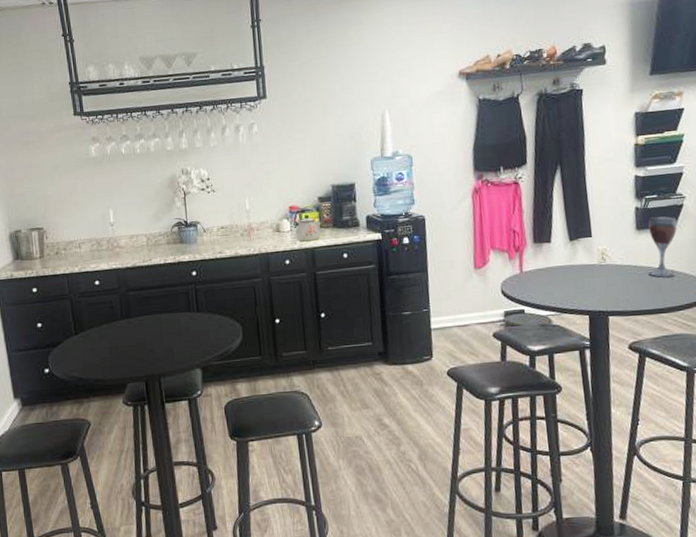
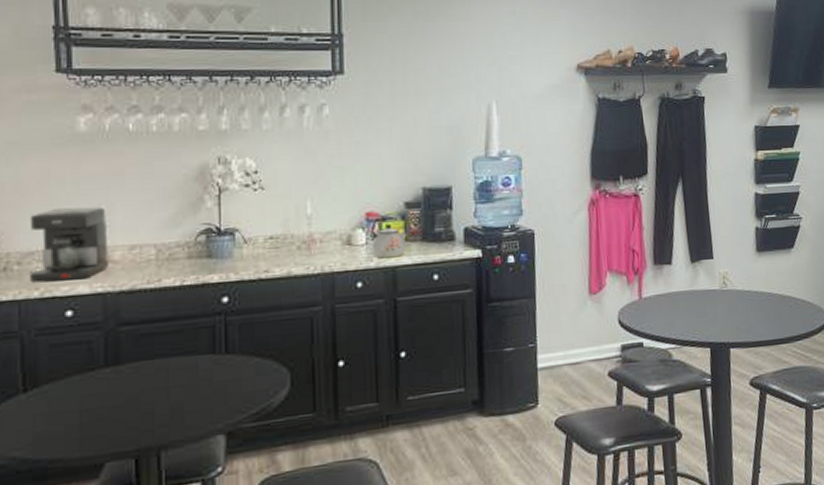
coffee maker: none [68,209,119,261] -> present [29,206,110,281]
cup: present [648,216,678,278] -> none [768,237,795,304]

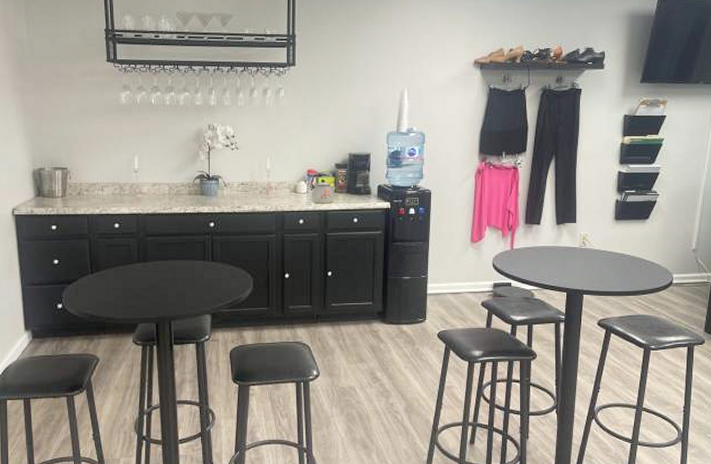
coffee maker: present [29,206,110,281] -> none [93,155,141,204]

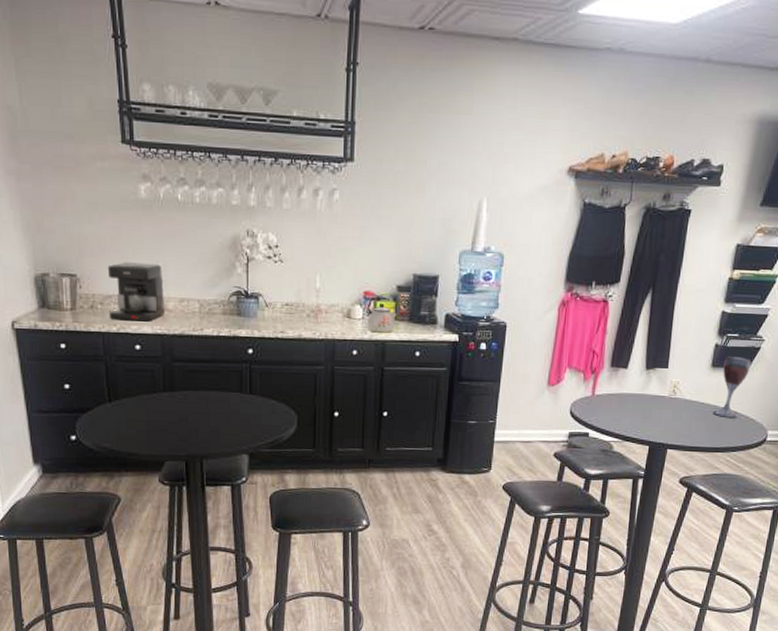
coffee maker: none [93,155,141,204] -> present [107,262,166,322]
cup: none [621,209,650,264] -> present [713,355,751,418]

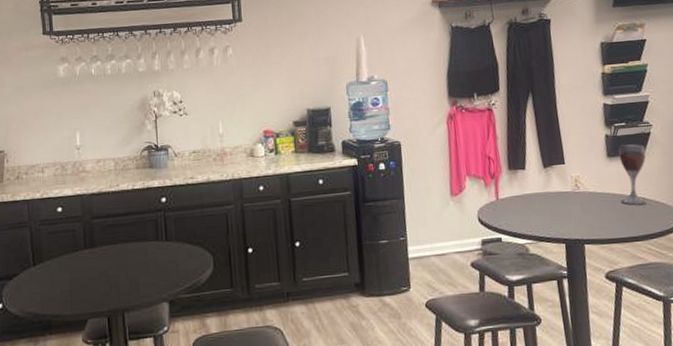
coffee maker: present [107,262,166,322] -> none [31,131,84,186]
kettle: present [366,297,397,333] -> none [267,133,297,167]

